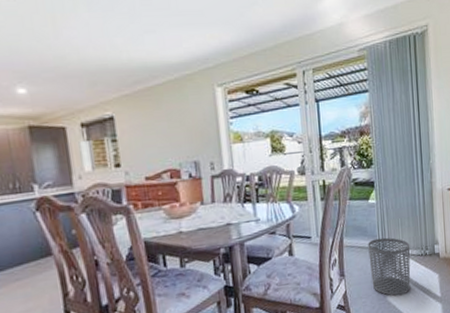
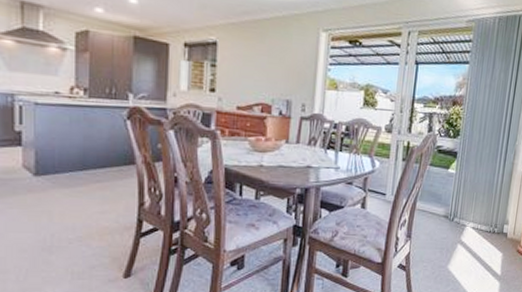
waste bin: present [368,237,411,296] -> none [436,208,481,266]

